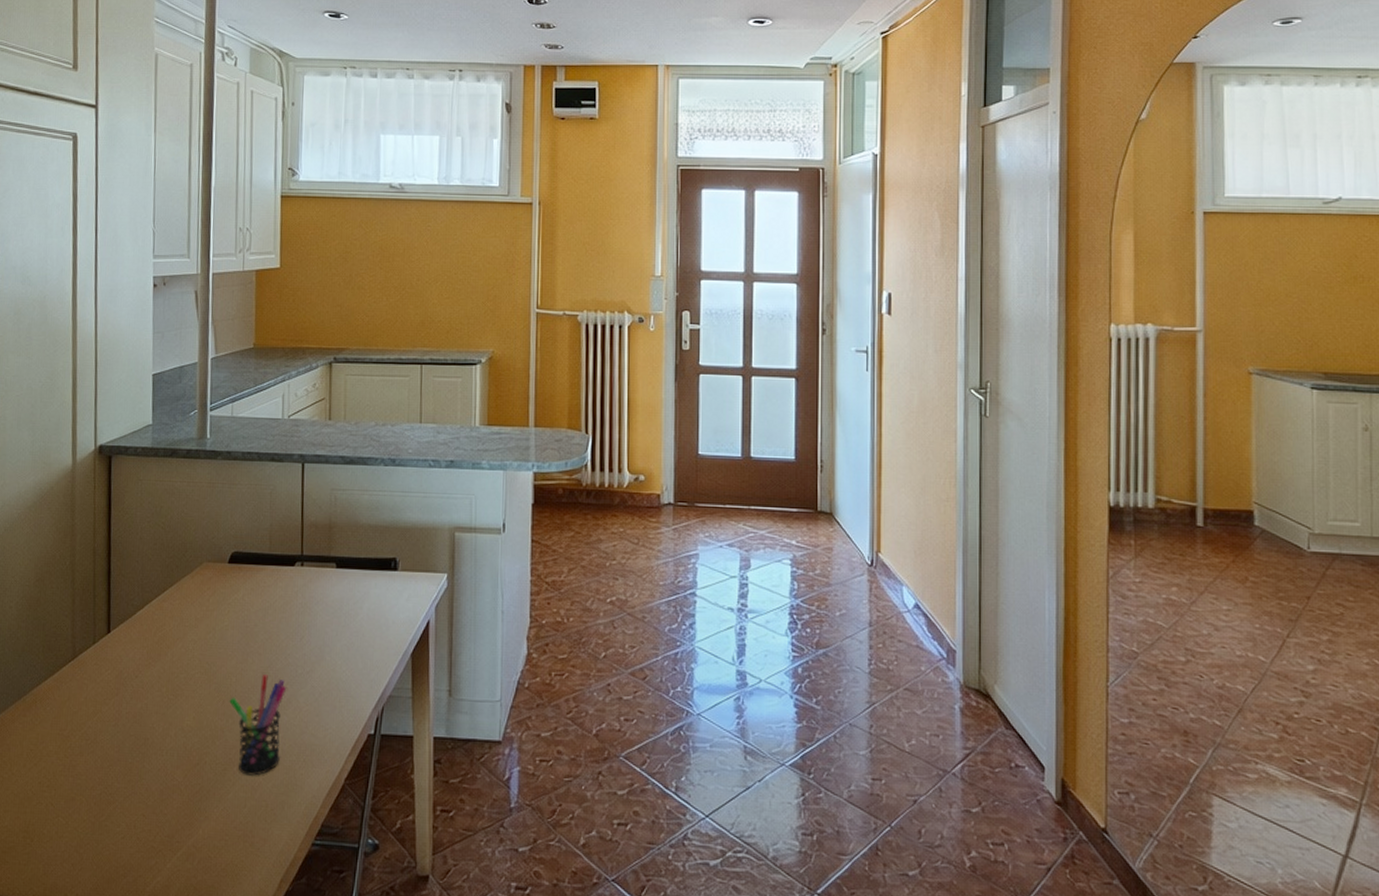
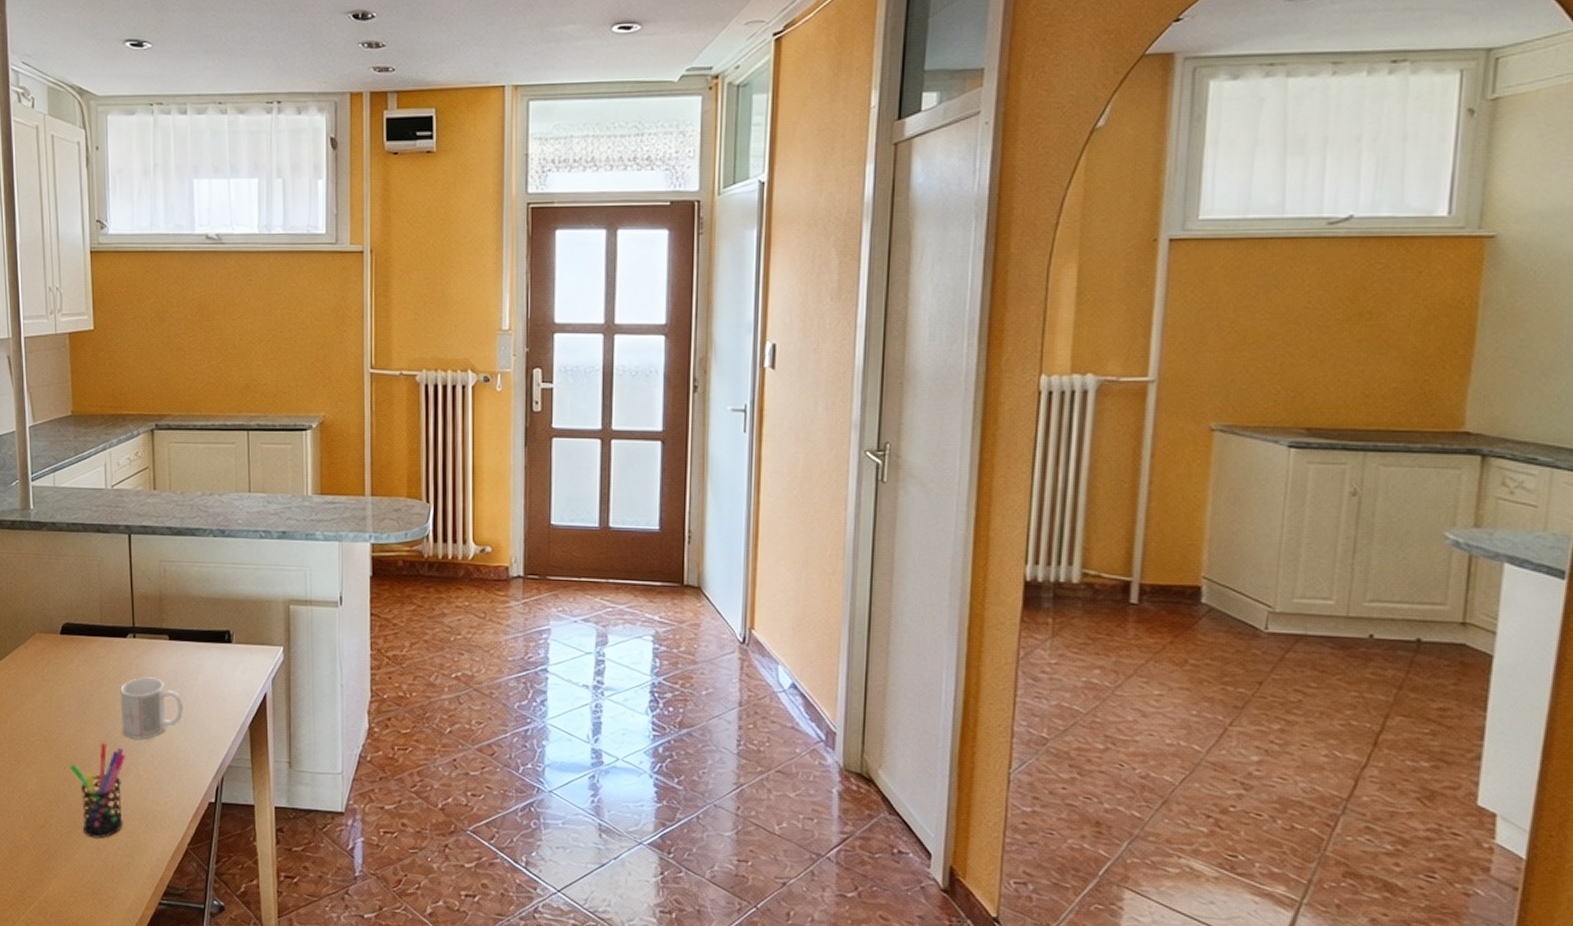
mug: none [284,606,347,670] -> present [120,677,183,740]

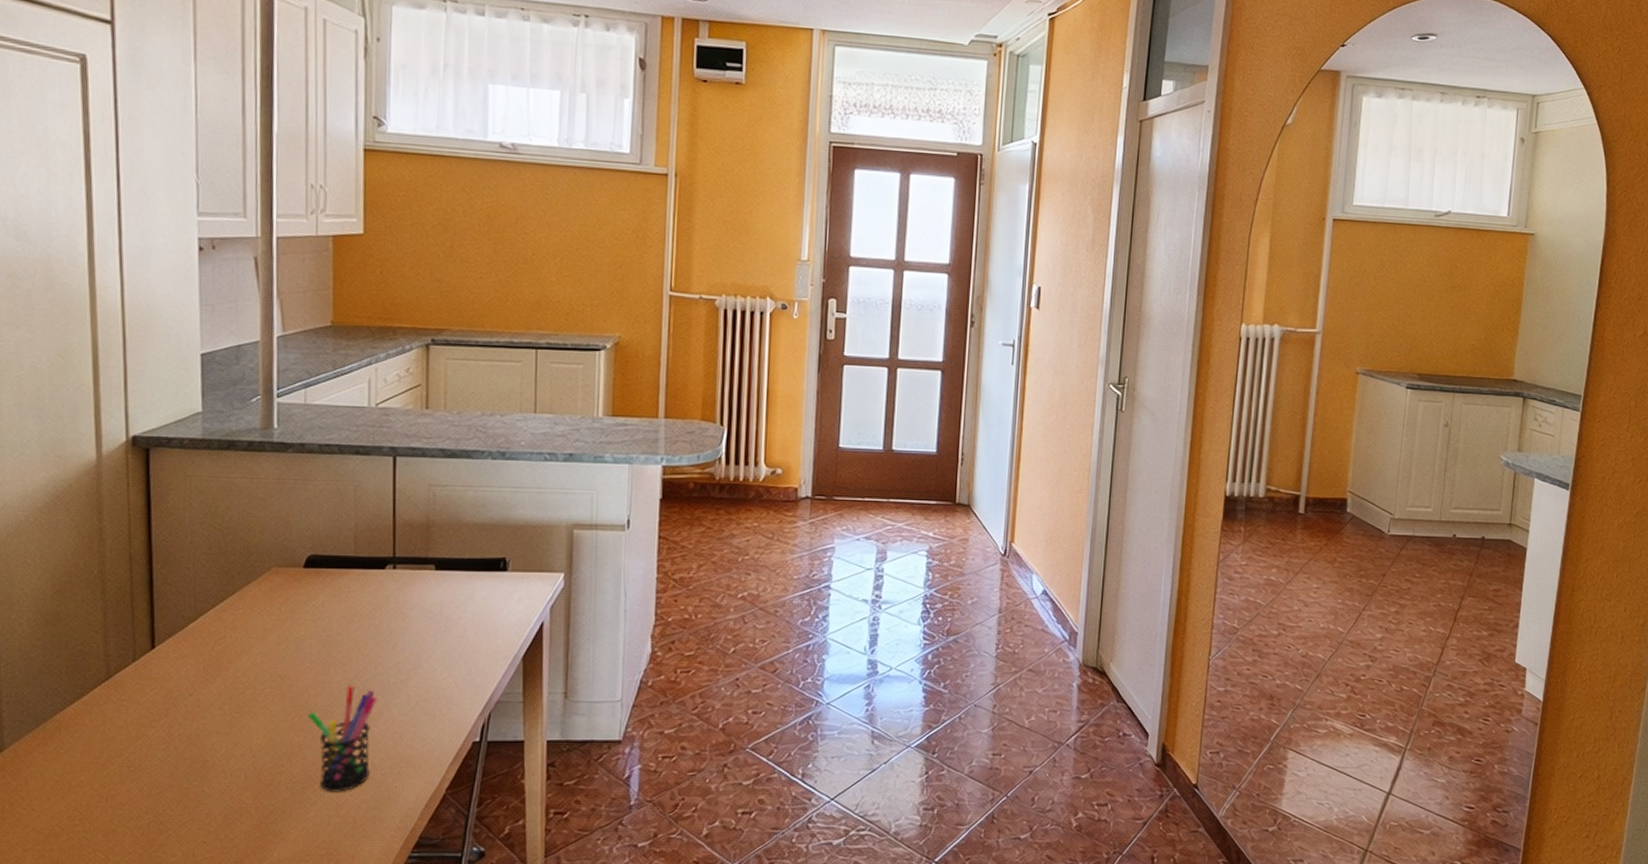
mug: present [120,677,183,740] -> none [374,611,448,679]

